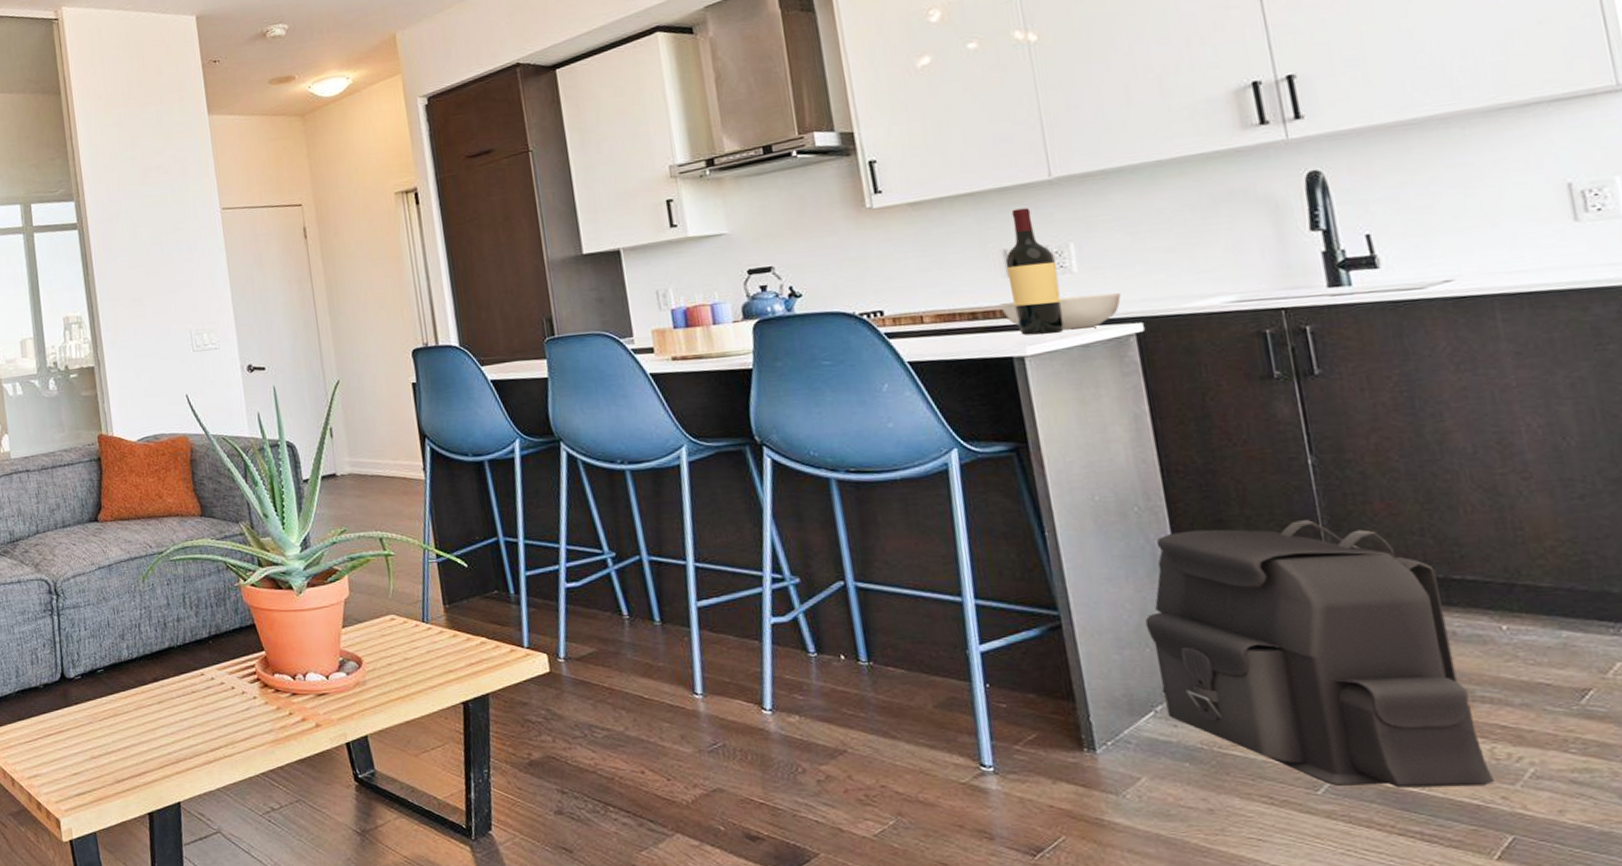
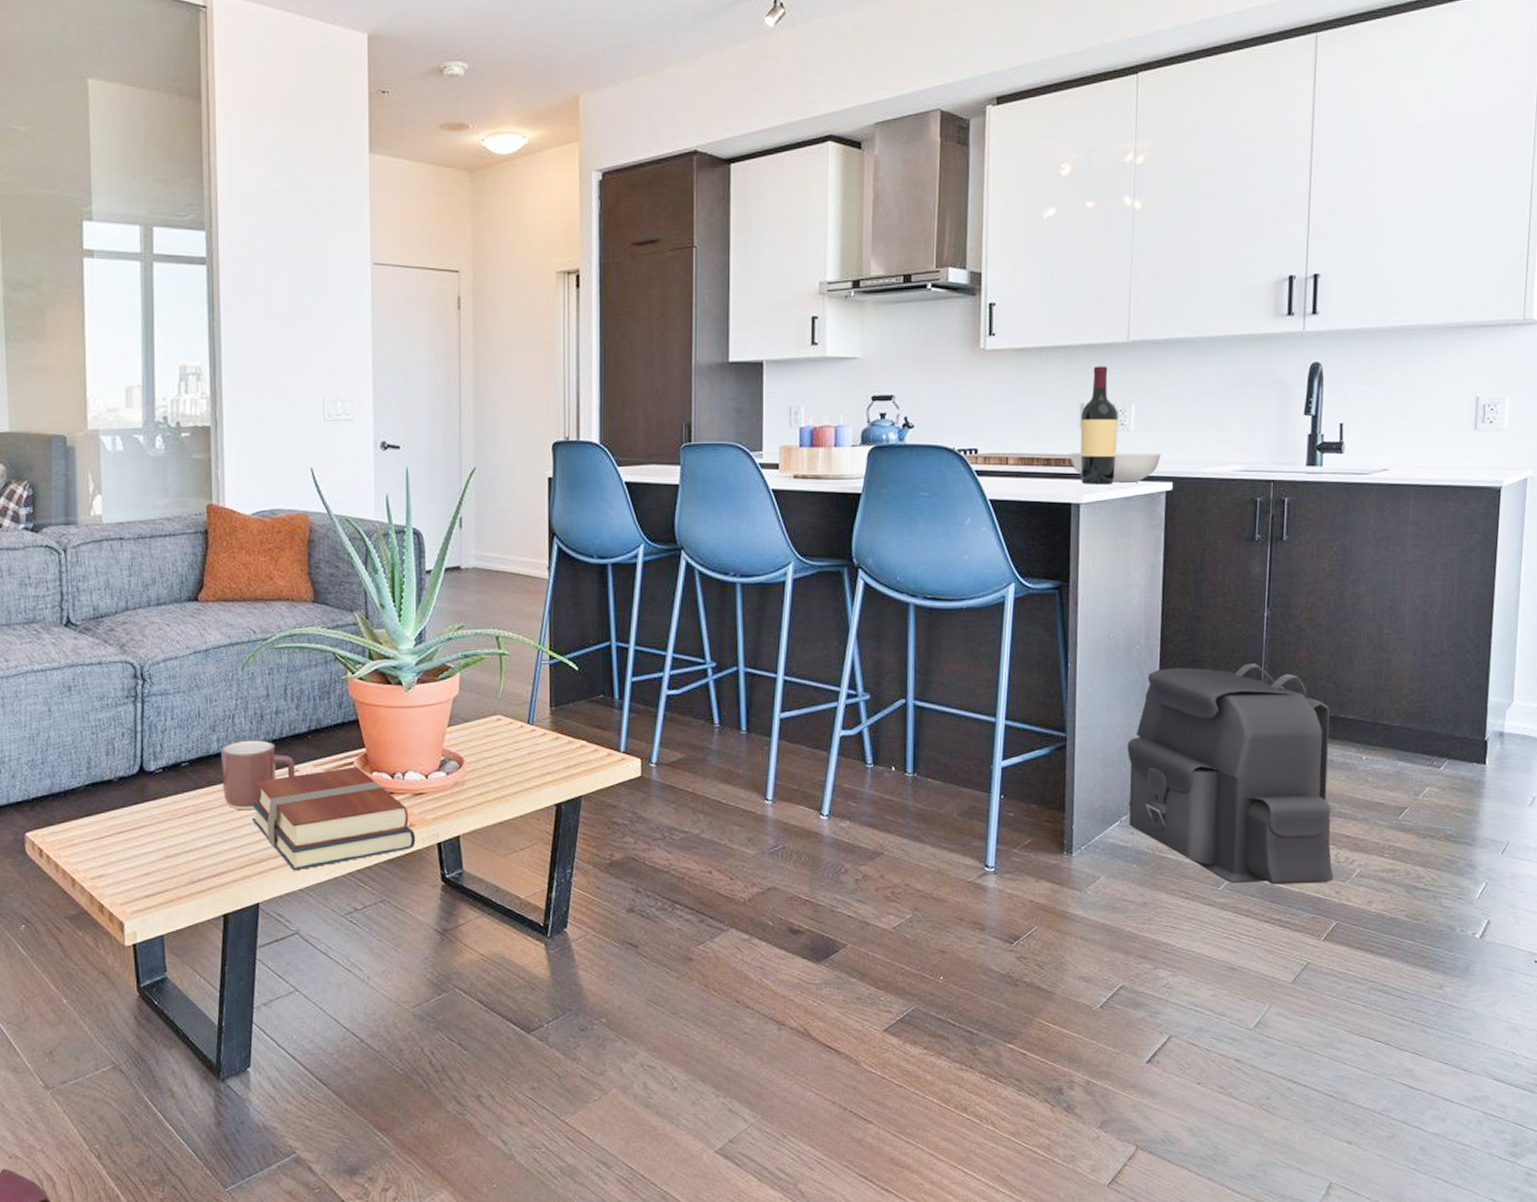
mug: none [131,646,202,713] -> present [221,740,295,811]
books: none [164,669,324,771] -> present [251,766,416,871]

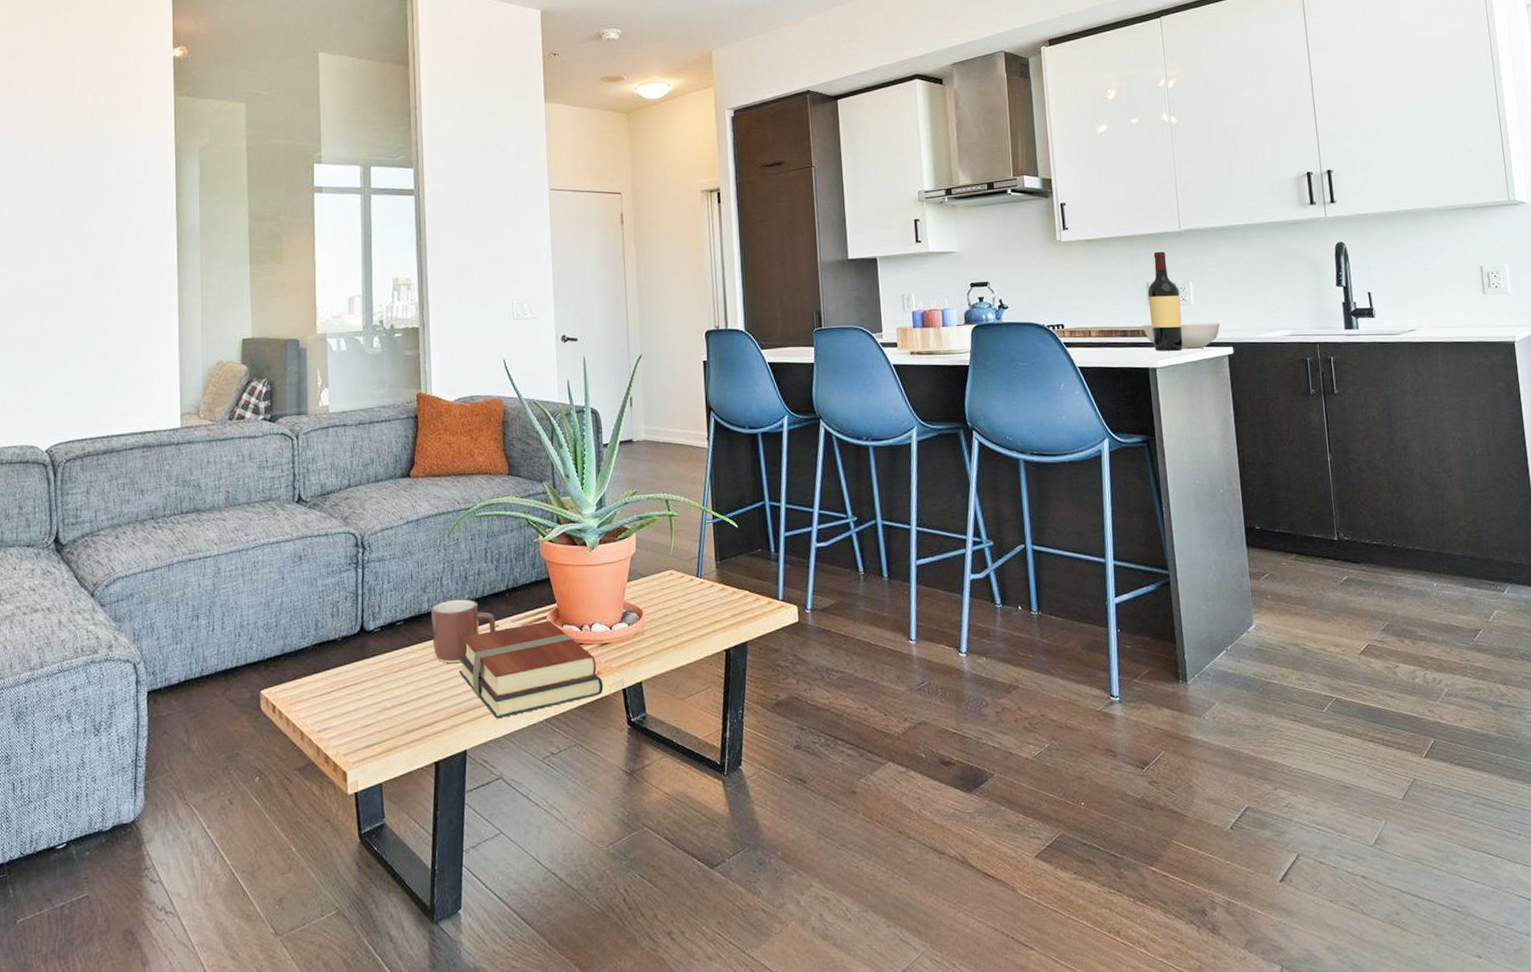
backpack: present [1127,663,1333,885] -> none [1223,503,1425,706]

